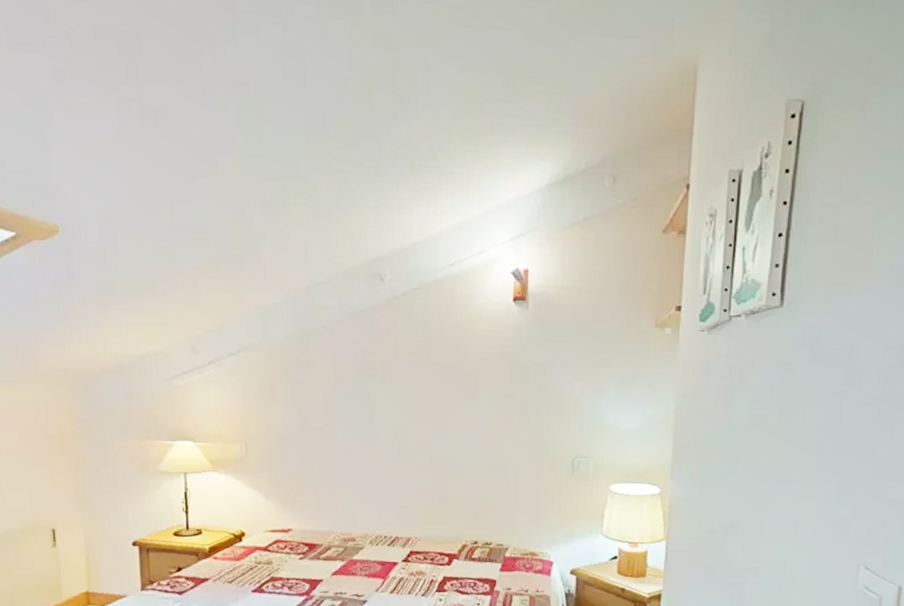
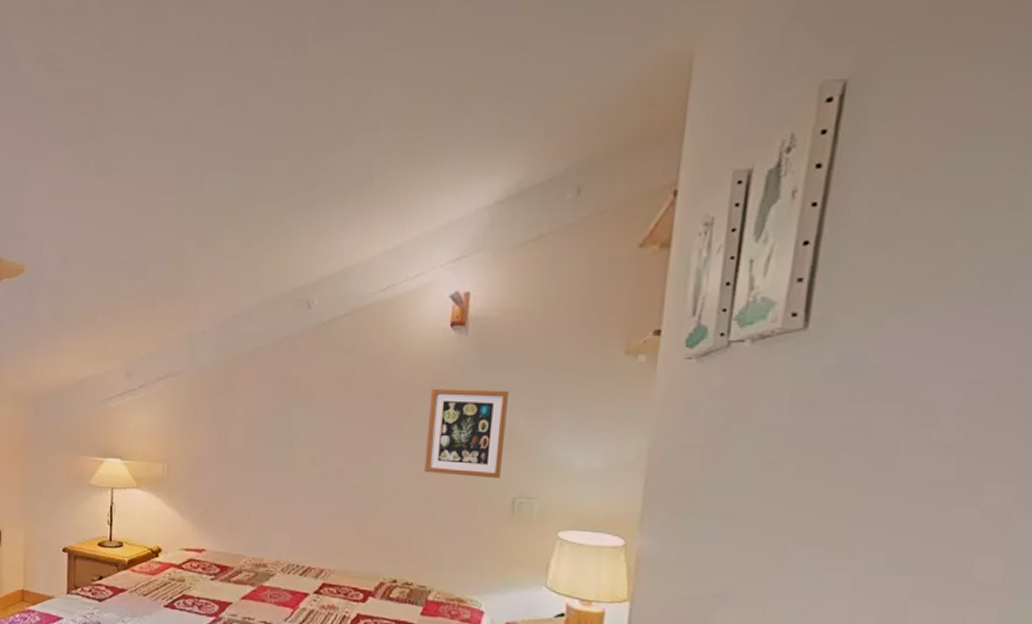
picture frame: none [497,360,566,442] -> present [424,388,510,479]

